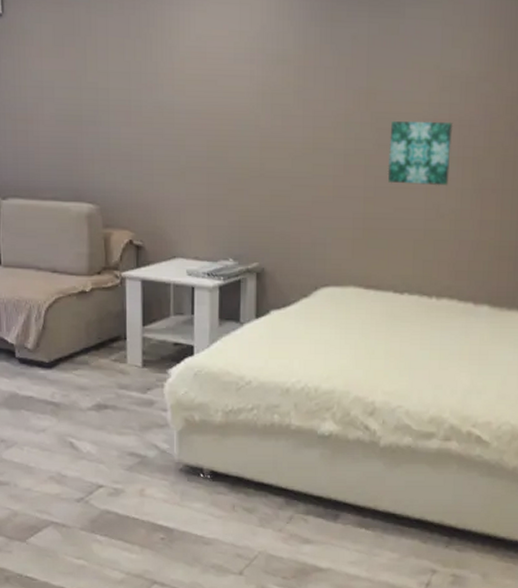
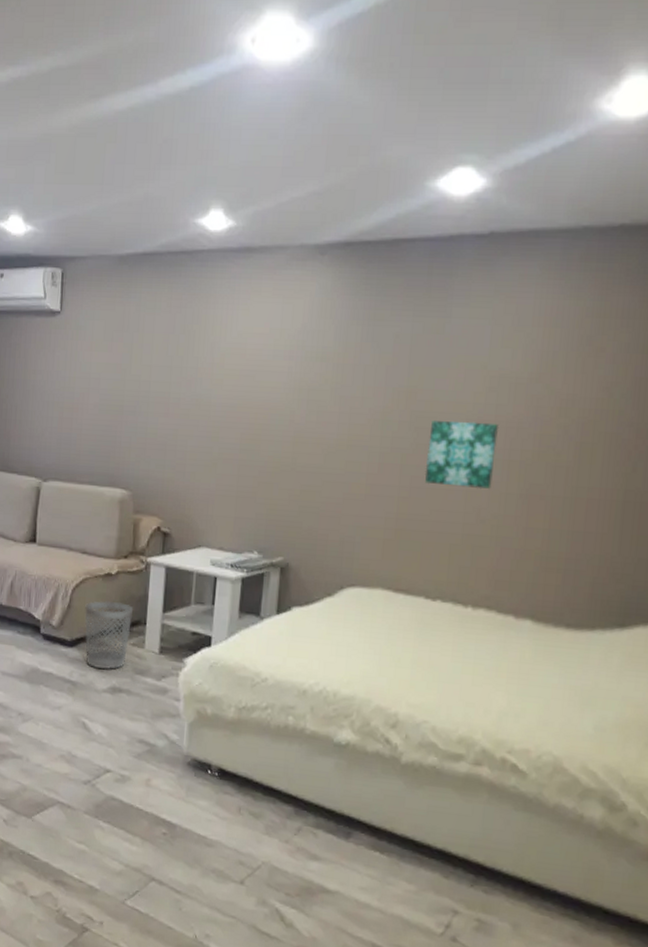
wastebasket: none [61,318,112,388] -> present [85,600,134,670]

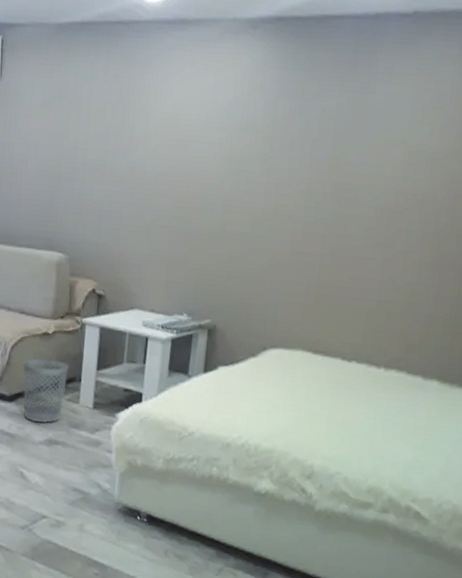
wall art: present [424,421,499,489] -> none [345,193,416,259]

